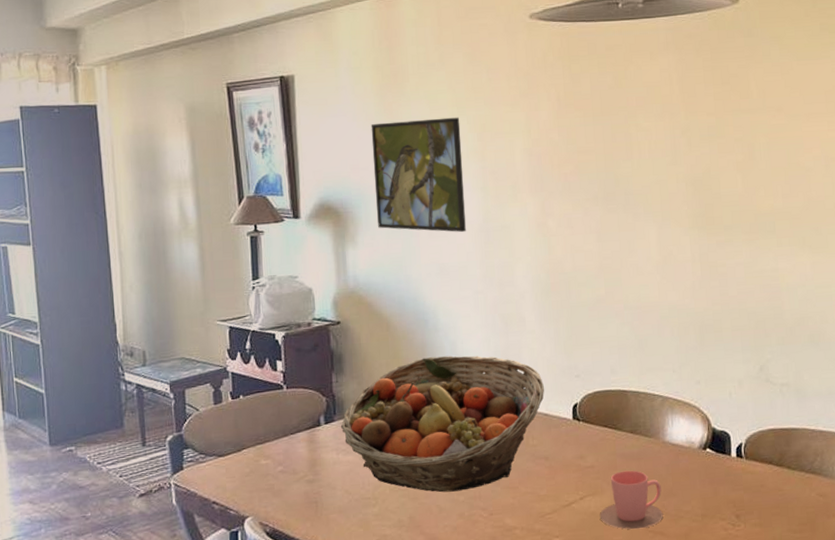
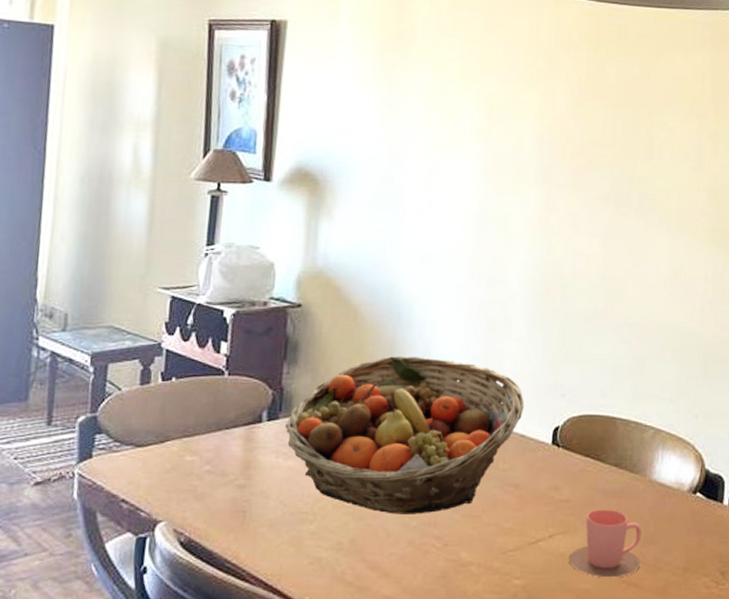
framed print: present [371,117,466,233] -> none [360,86,467,219]

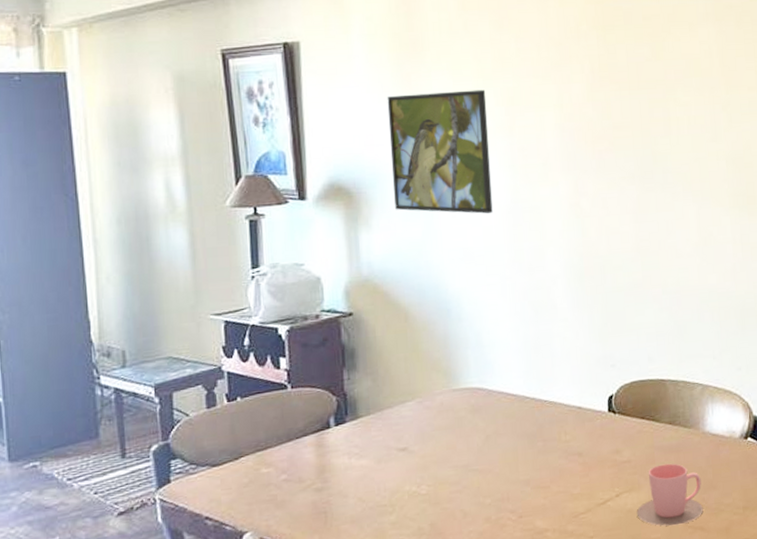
fruit basket: present [284,356,524,514] -> none [353,347,578,496]
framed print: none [360,86,467,219] -> present [387,89,493,214]

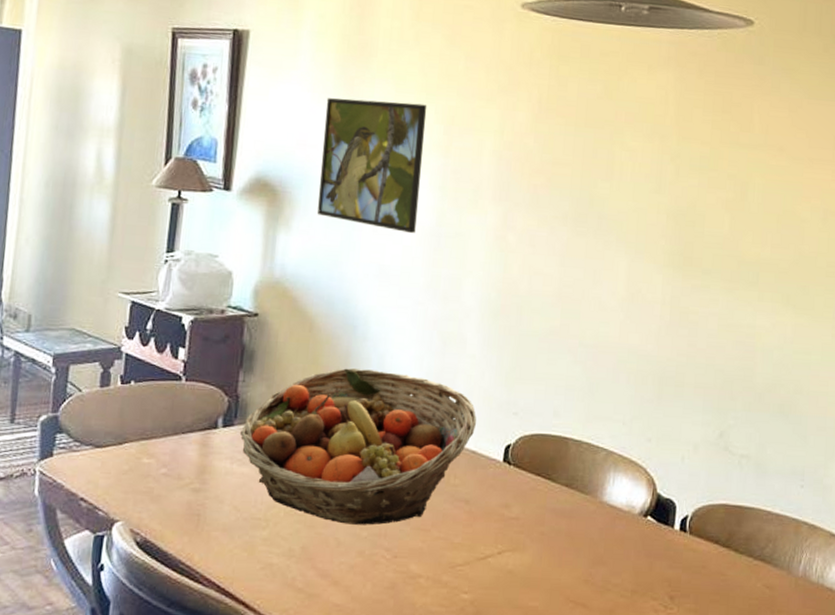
fruit basket: none [353,347,578,496] -> present [239,368,476,525]
cup: present [636,463,703,526] -> none [516,528,591,597]

